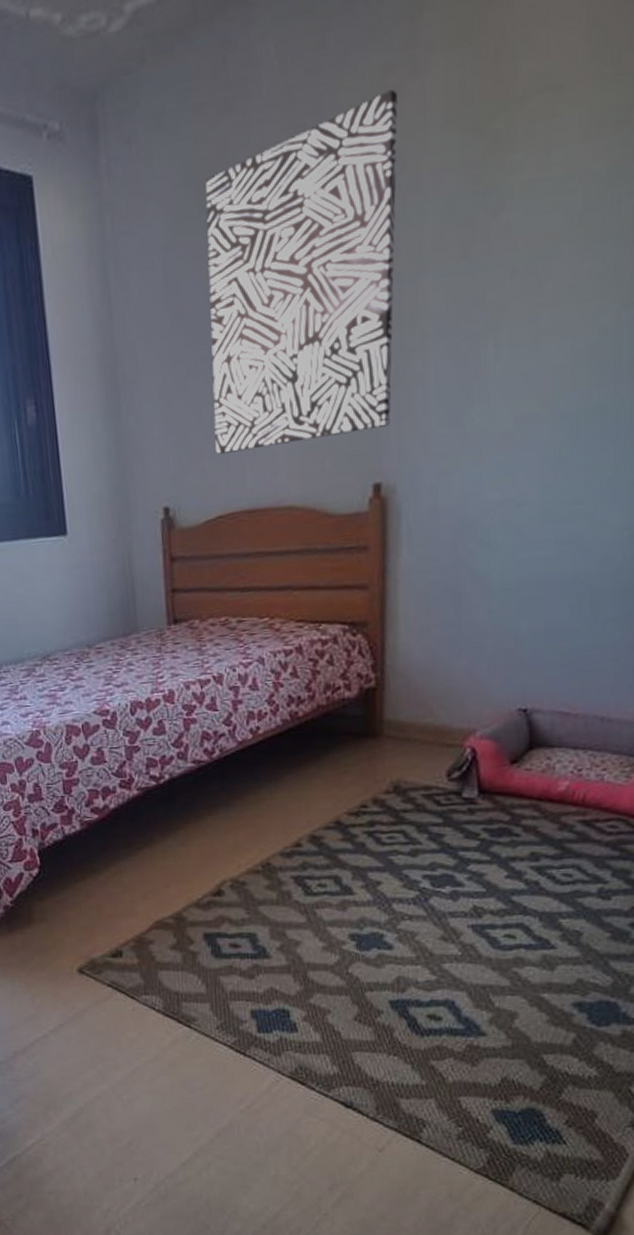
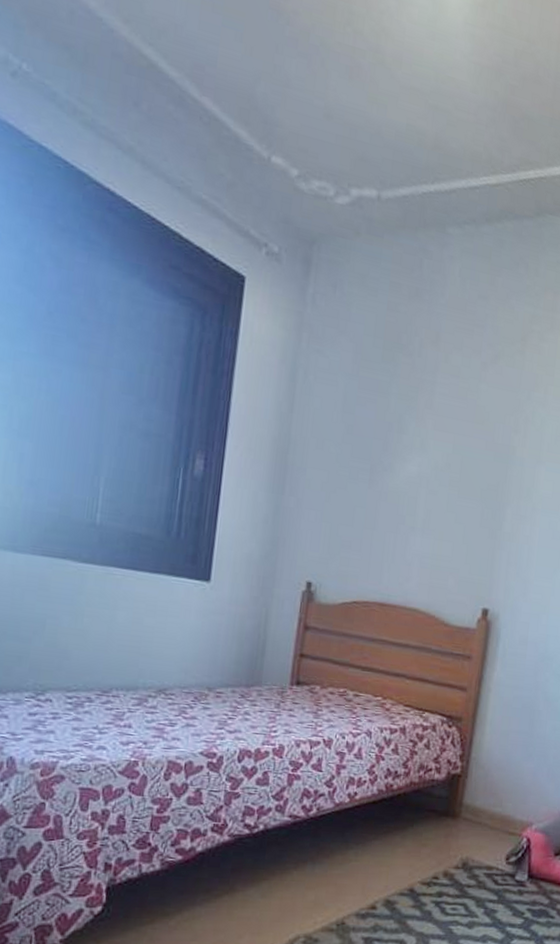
wall art: present [205,89,398,455] -> none [361,332,539,567]

